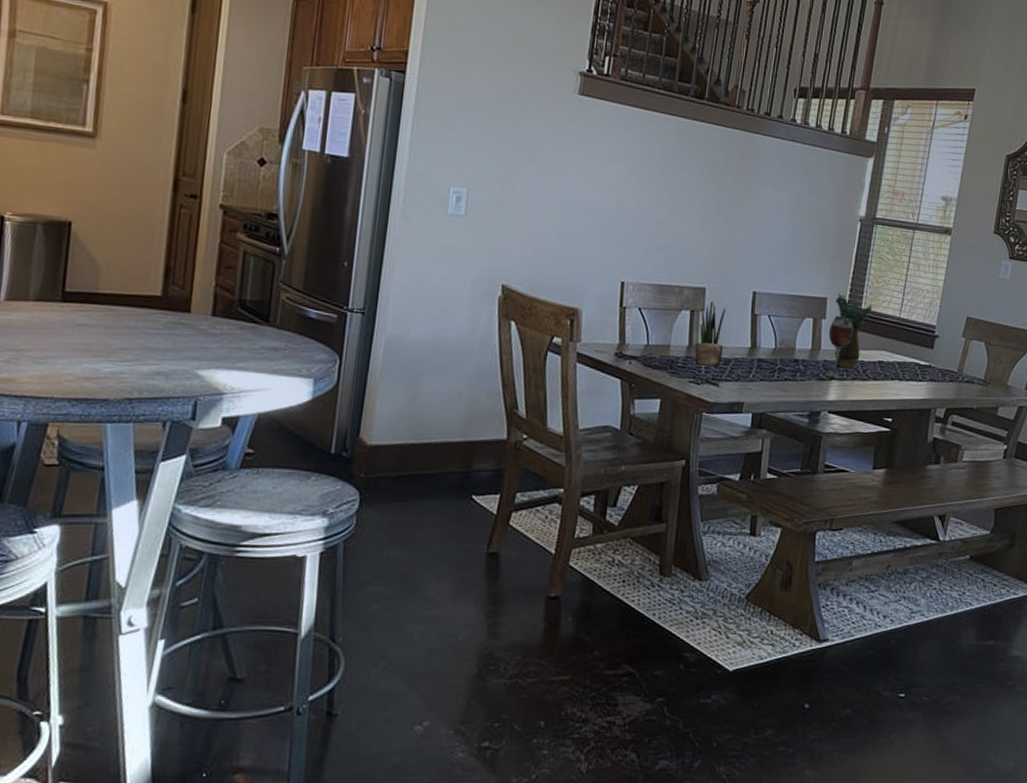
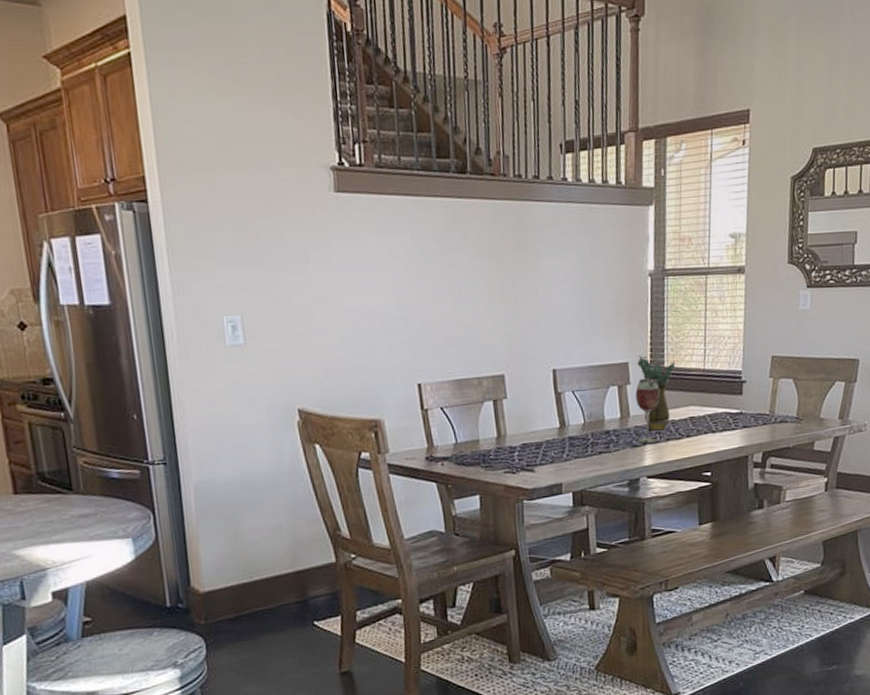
potted plant: present [694,301,727,368] -> none [503,387,533,456]

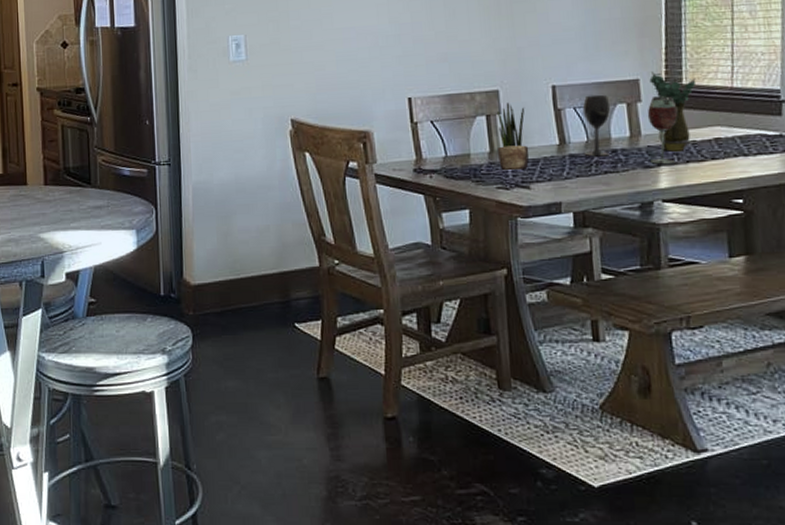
potted plant: none [503,387,533,456] -> present [497,102,529,171]
wine glass: none [579,378,605,438] -> present [582,94,611,157]

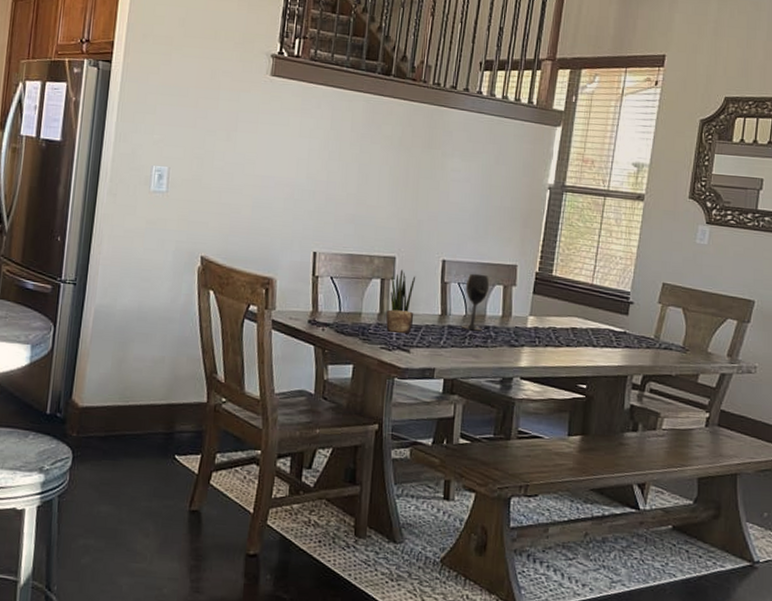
wineglass: present [647,96,678,165] -> none [516,283,545,346]
vase: present [649,71,697,152] -> none [526,260,564,336]

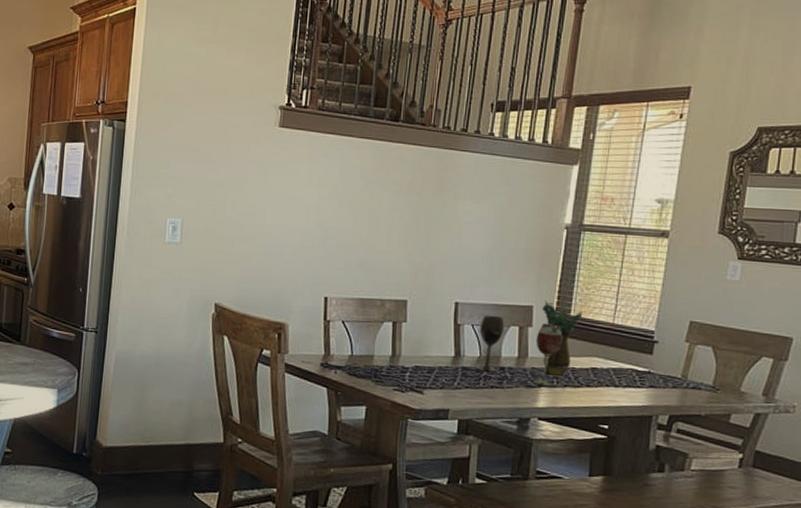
potted plant: present [385,270,416,335] -> none [398,313,429,376]
wineglass: none [516,283,545,346] -> present [533,323,563,387]
vase: none [526,260,564,336] -> present [542,300,583,376]

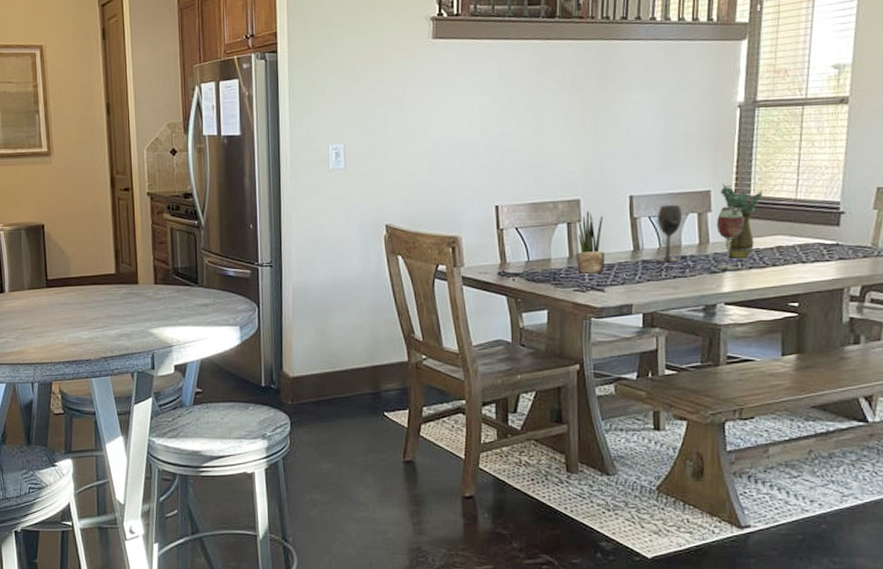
potted plant: none [398,313,429,376] -> present [575,211,605,275]

